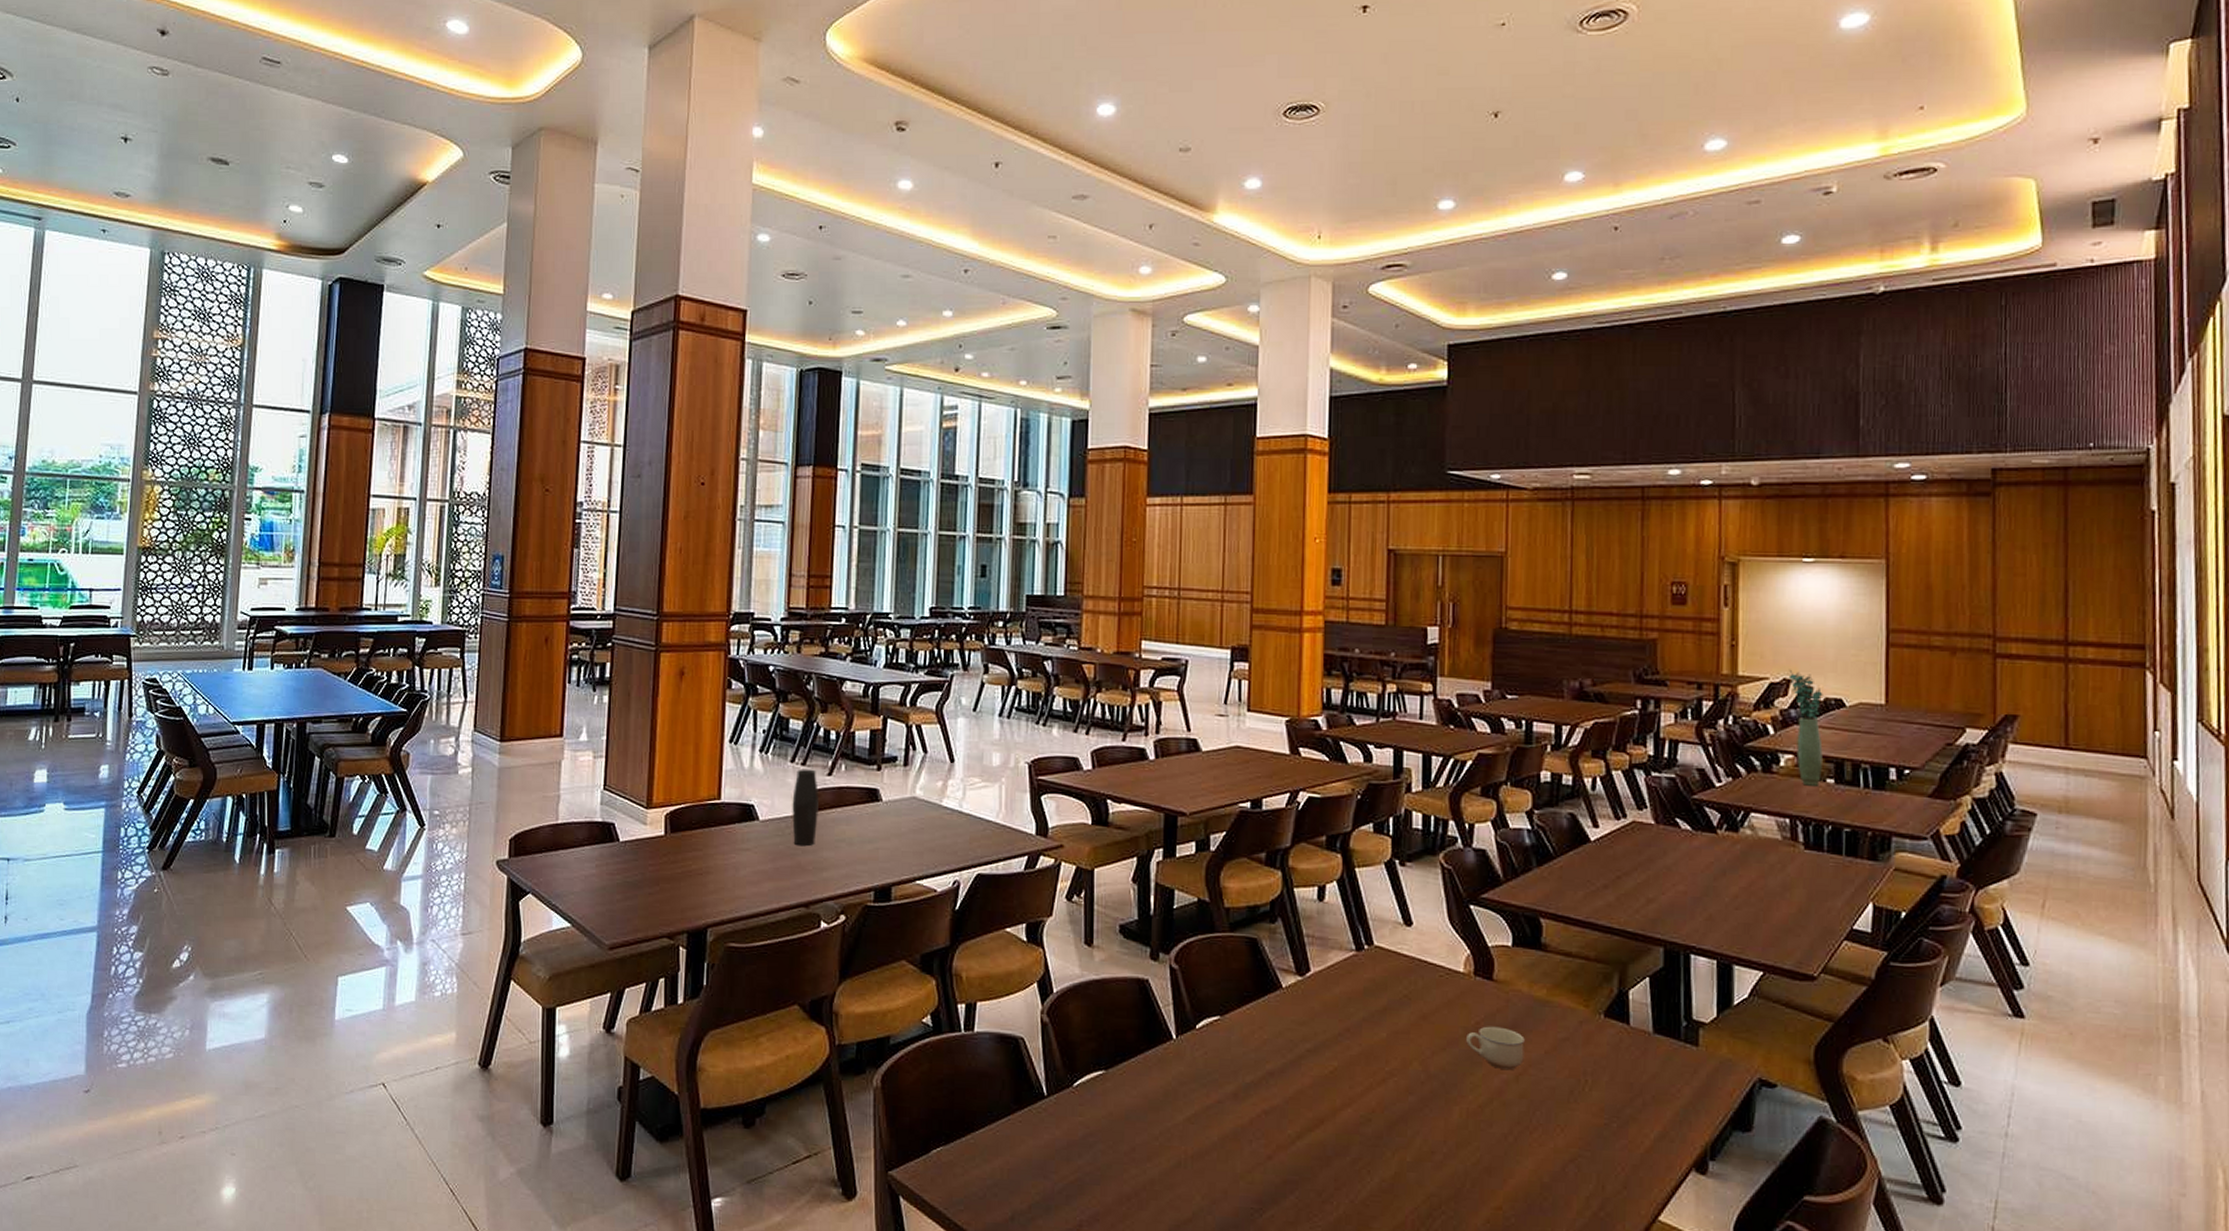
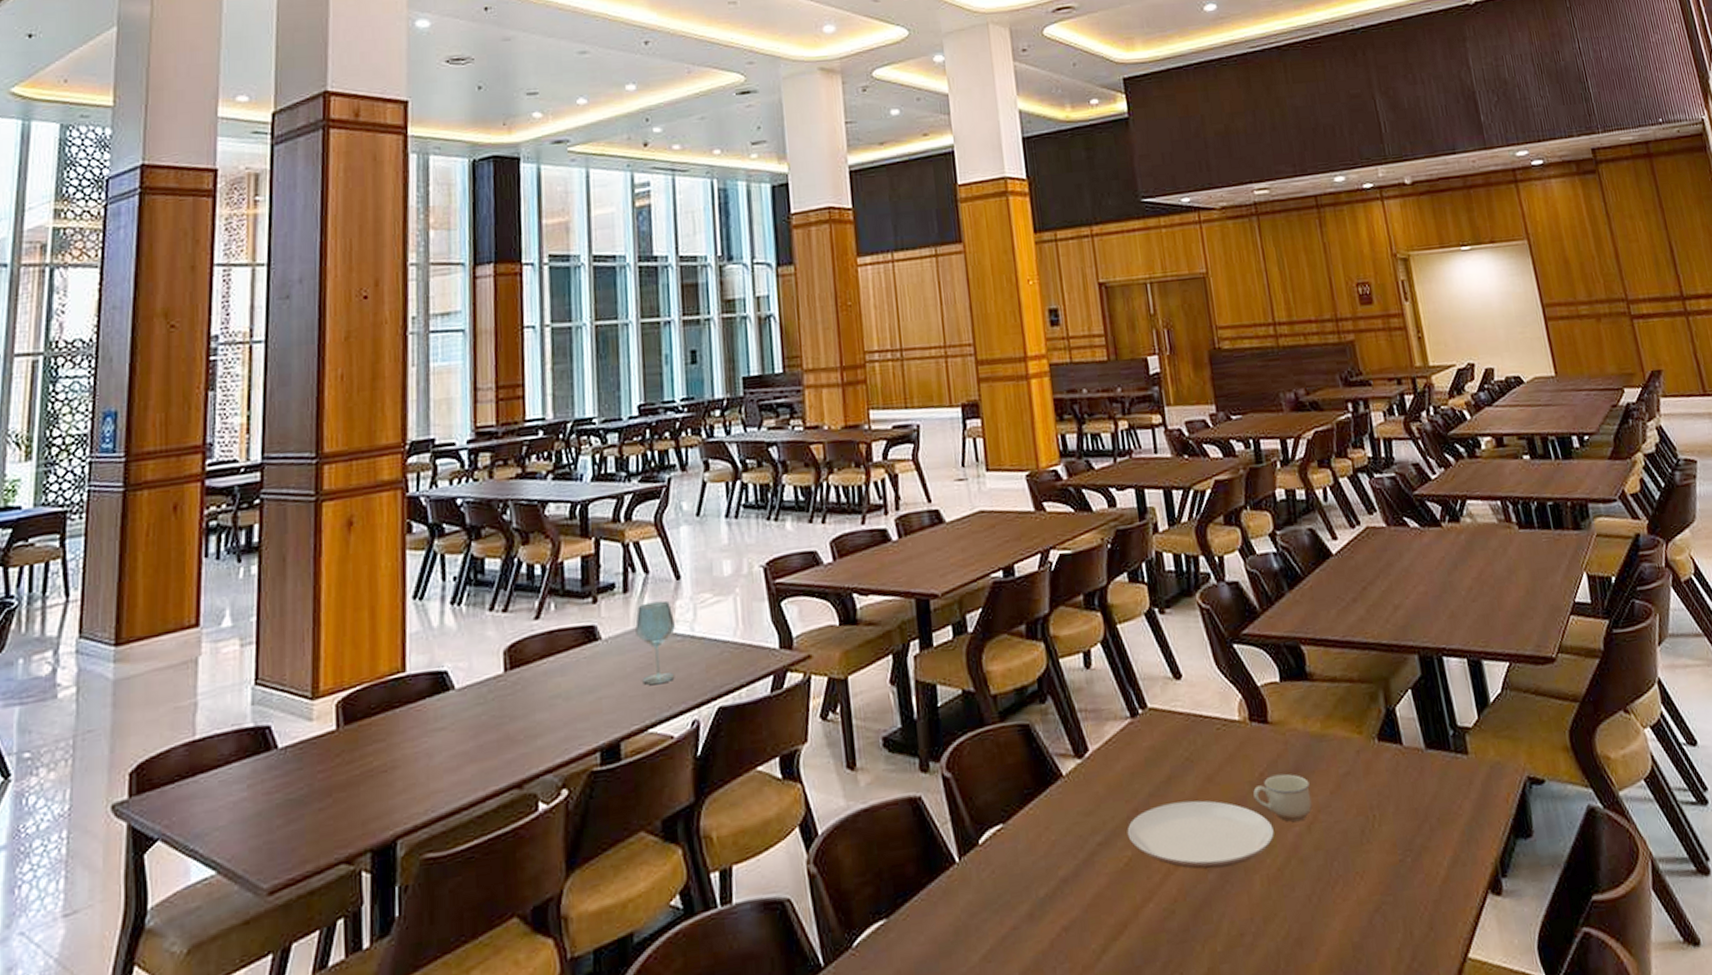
vase: present [792,769,819,847] -> none [494,615,527,713]
wine glass: none [912,777,946,846] -> present [635,600,675,685]
plate: none [1336,1030,1481,1094] -> present [1127,800,1274,869]
vase: present [1788,669,1823,788] -> none [1470,353,1519,466]

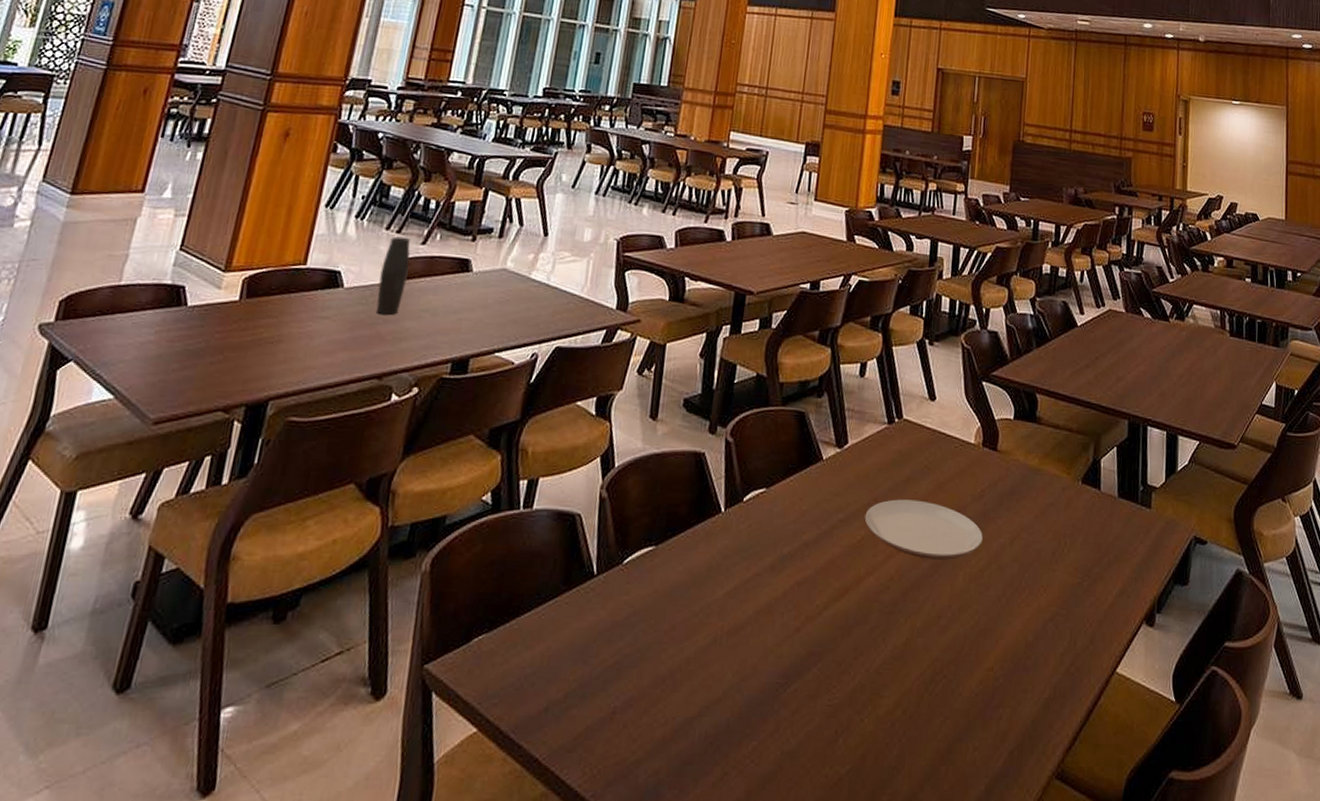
vase: none [494,615,527,713] -> present [376,236,410,316]
wine glass: present [635,600,675,685] -> none [498,249,536,318]
cup: present [1253,773,1312,822] -> none [973,493,1019,535]

